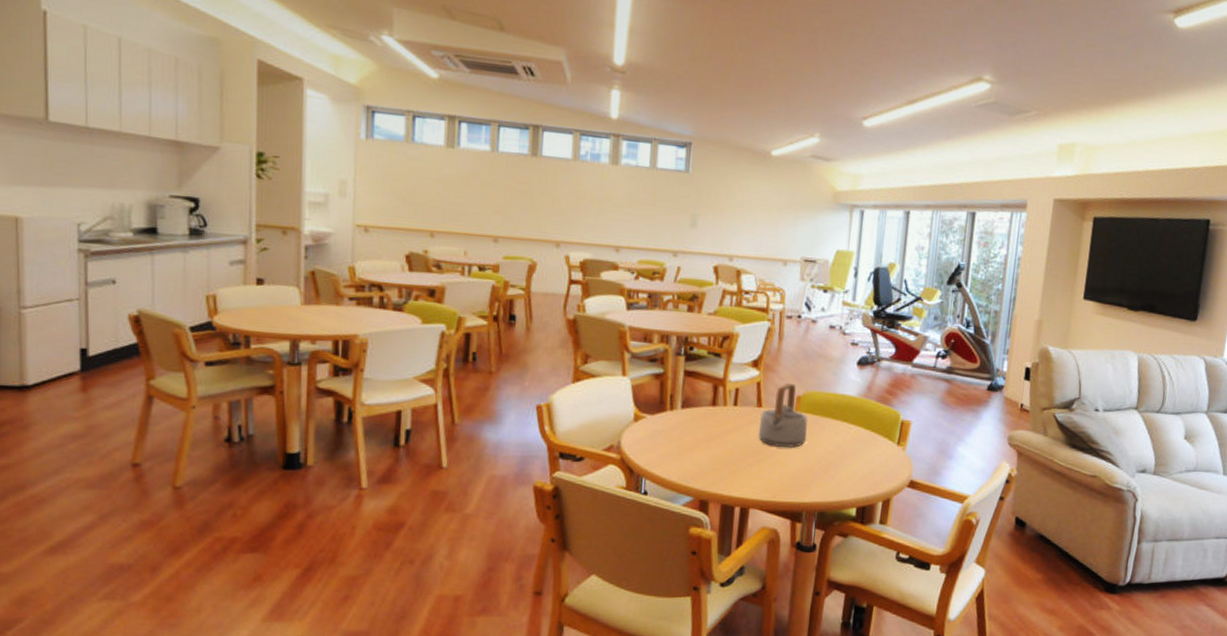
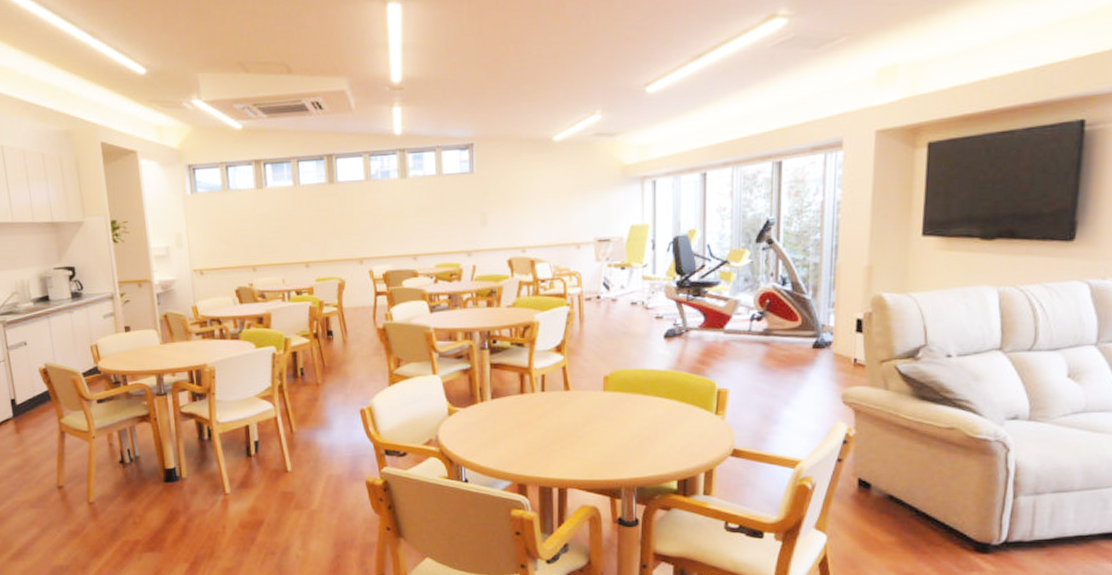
teapot: present [758,382,808,448] -> none [568,363,619,427]

